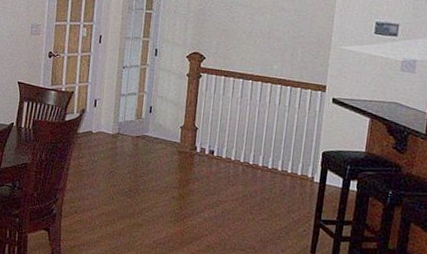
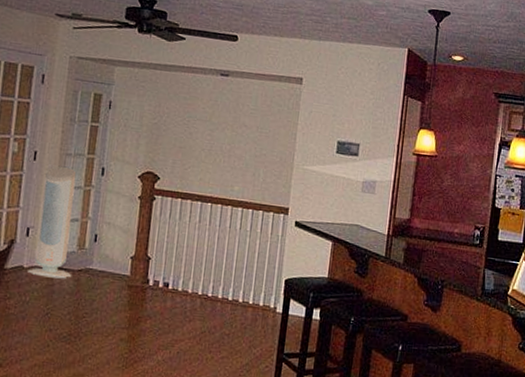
air purifier: none [95,48,134,144] -> present [26,167,77,279]

